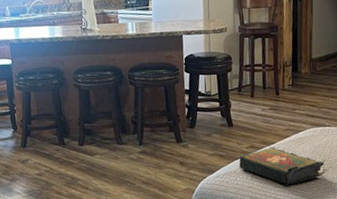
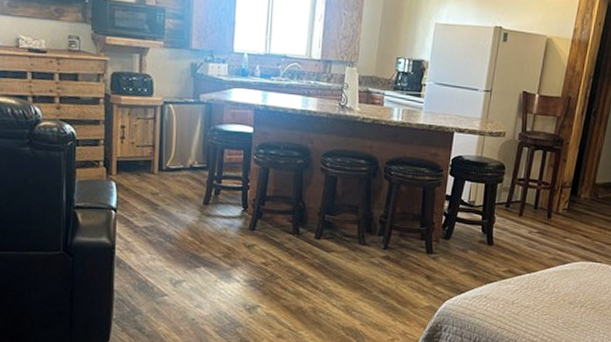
book: present [239,147,329,187] -> none [492,275,591,322]

